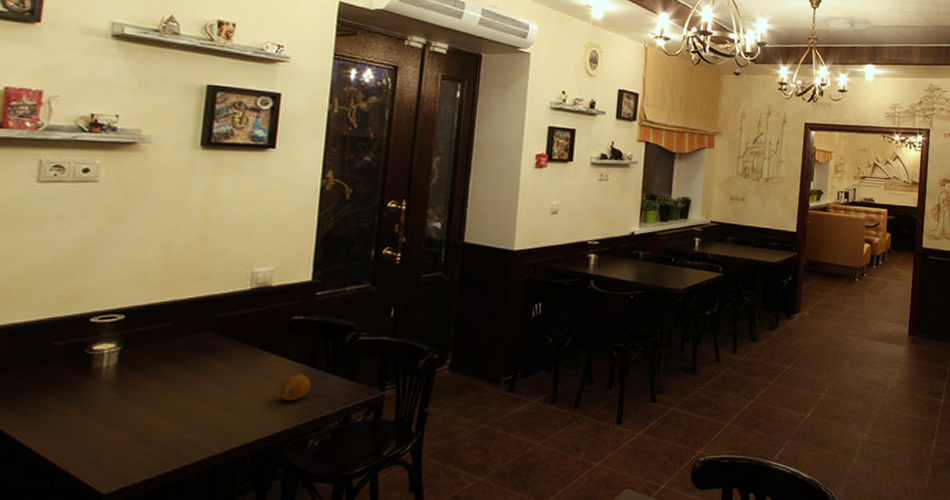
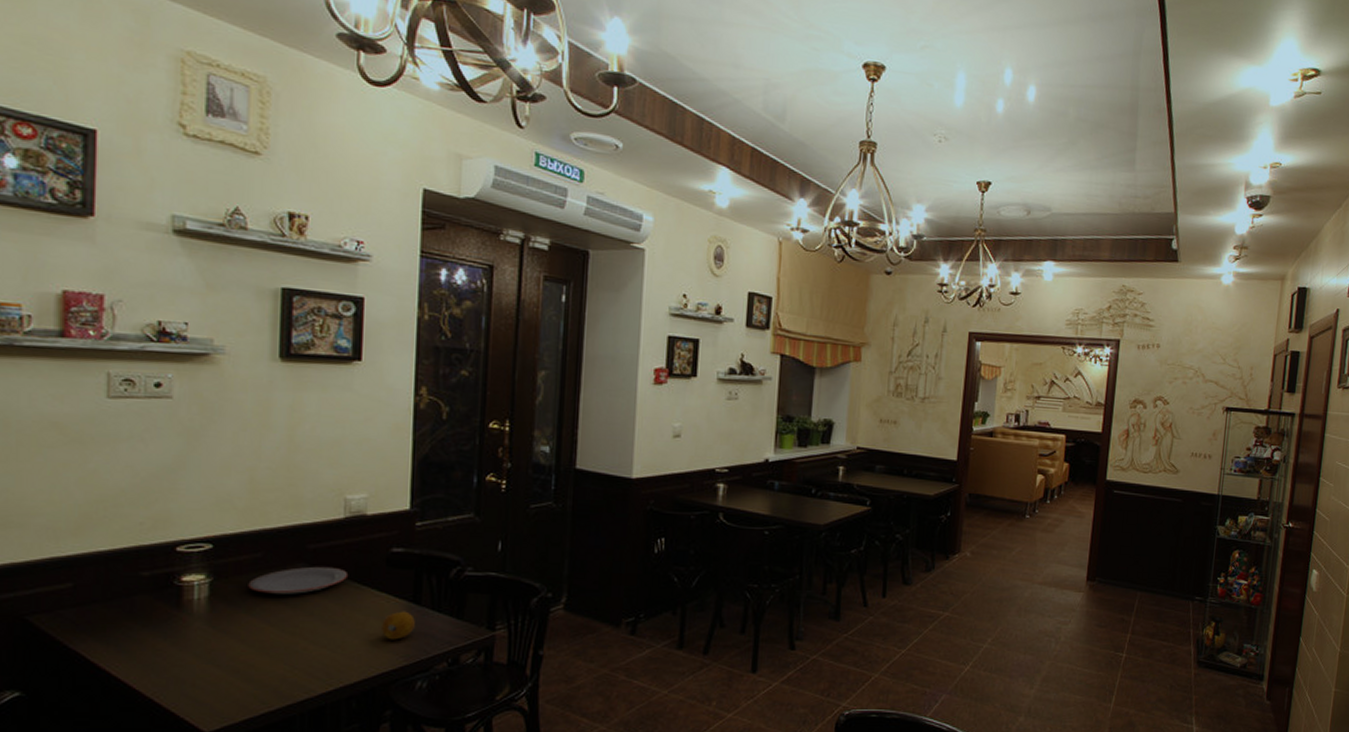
plate: none [155,334,251,360] -> present [248,566,349,594]

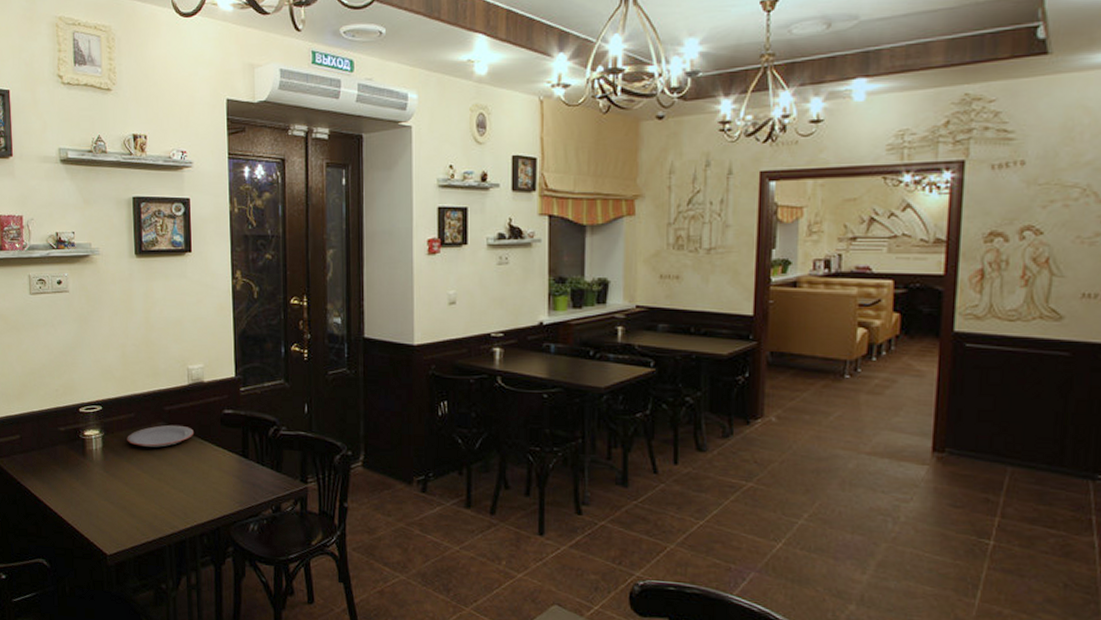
fruit: present [382,611,415,640] -> none [221,463,245,488]

